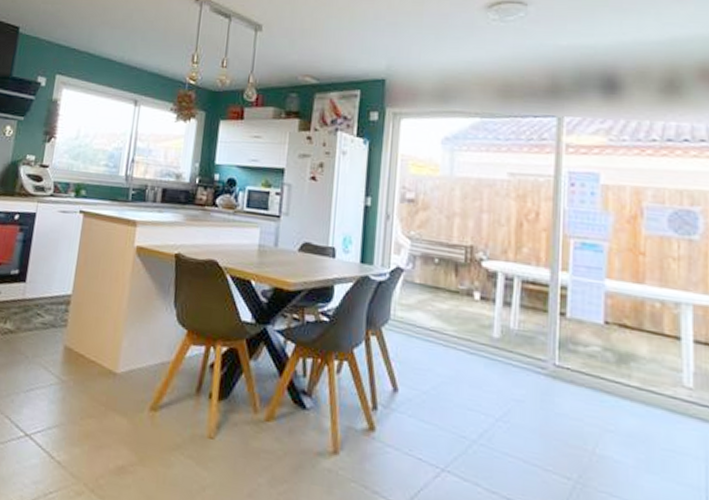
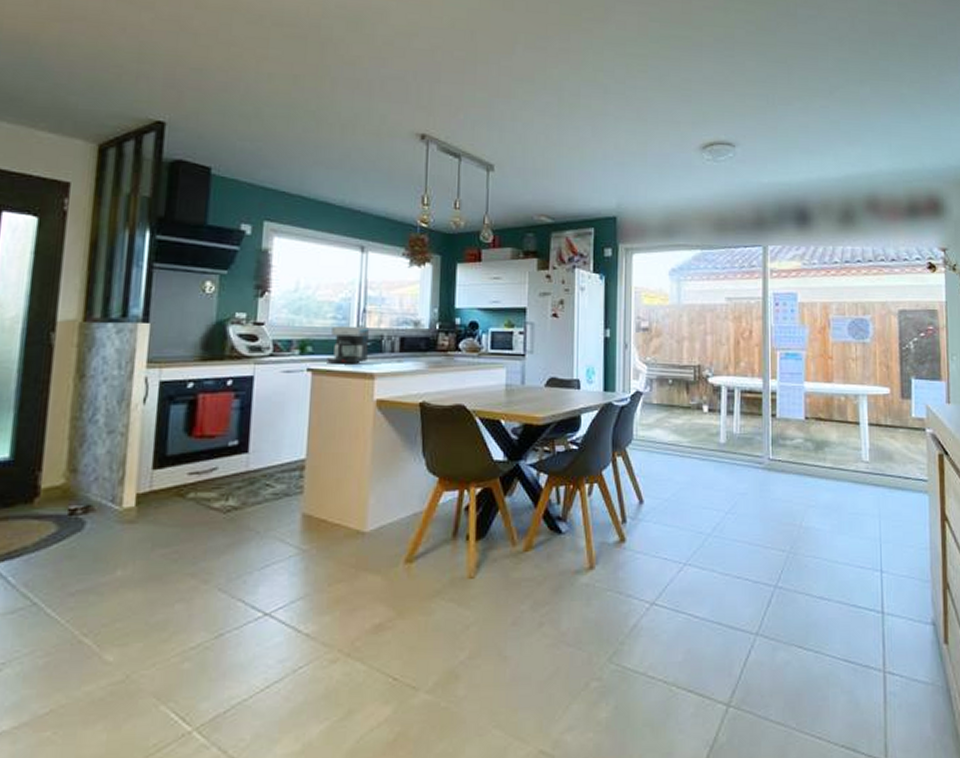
coffee maker: none [97,172,135,211] -> present [327,325,369,364]

